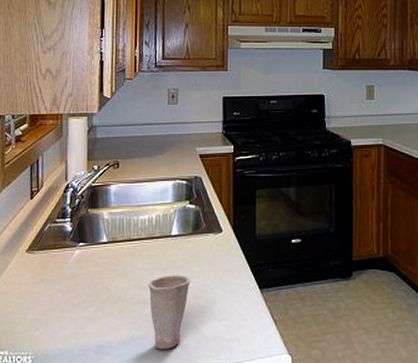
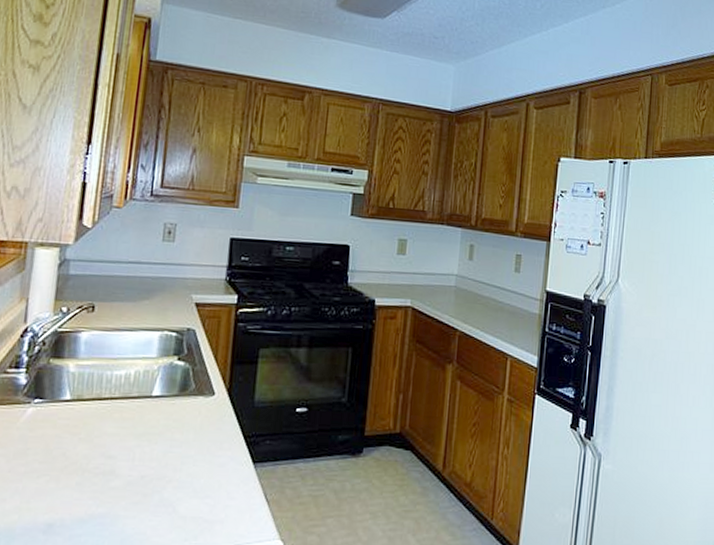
cup: present [147,275,191,350] -> none [116,443,171,531]

